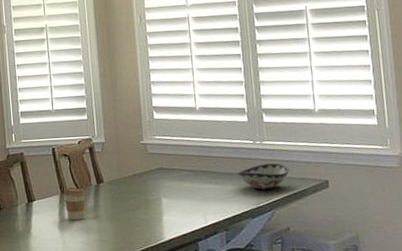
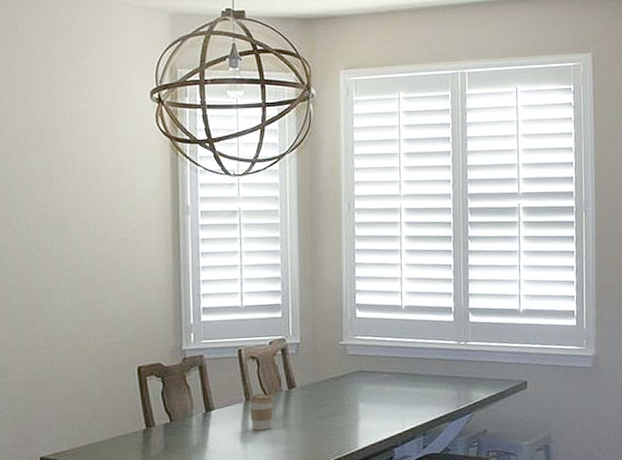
decorative bowl: present [237,163,290,190] -> none [439,364,491,392]

